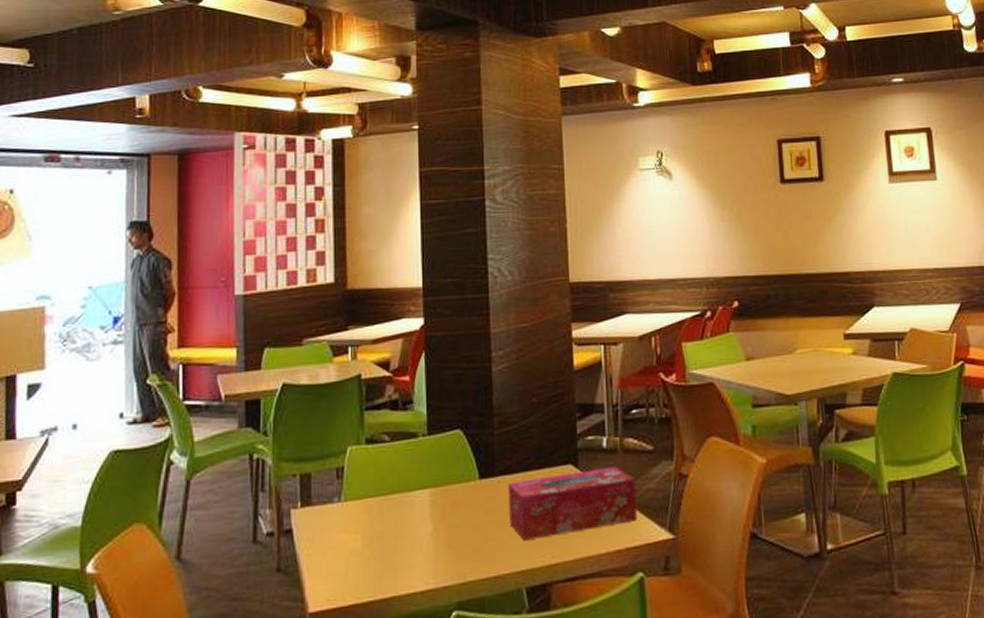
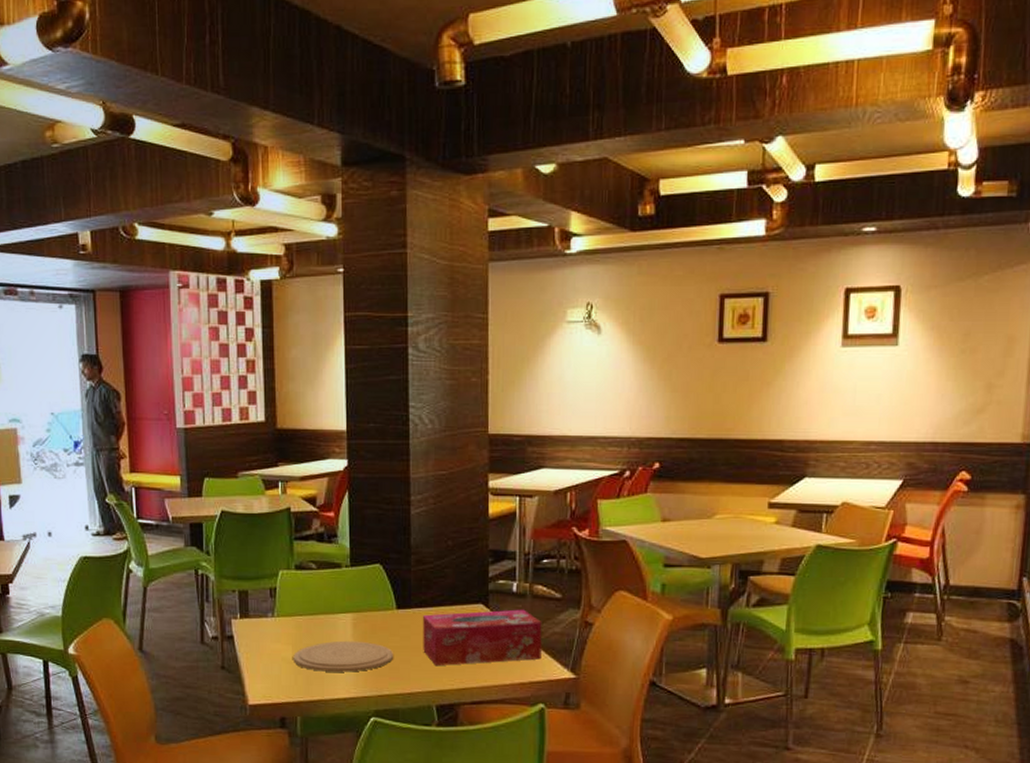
plate: none [363,520,477,562] -> present [293,640,393,672]

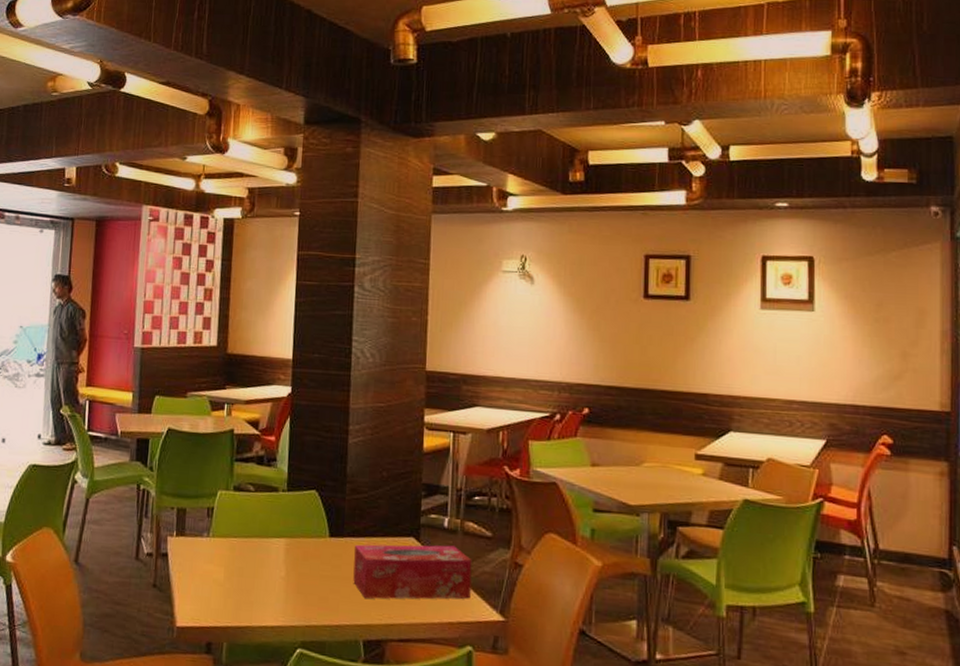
plate: present [293,640,393,672] -> none [224,566,323,599]

